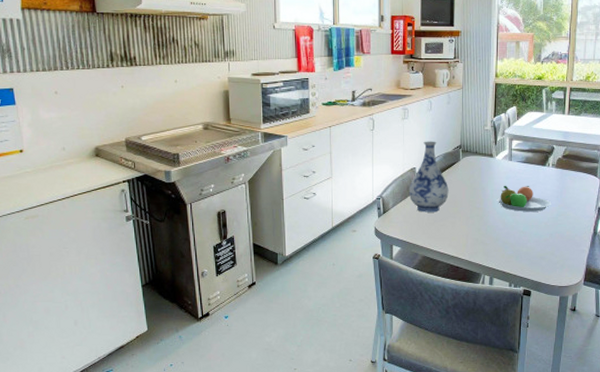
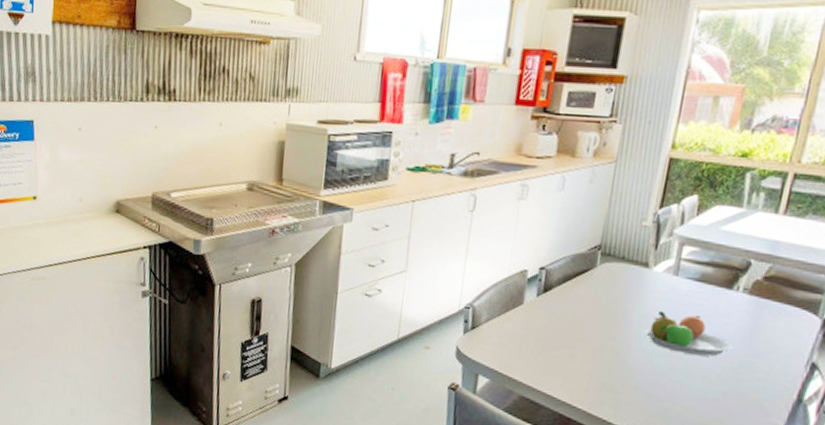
vase: present [408,141,449,212] -> none [511,234,573,337]

